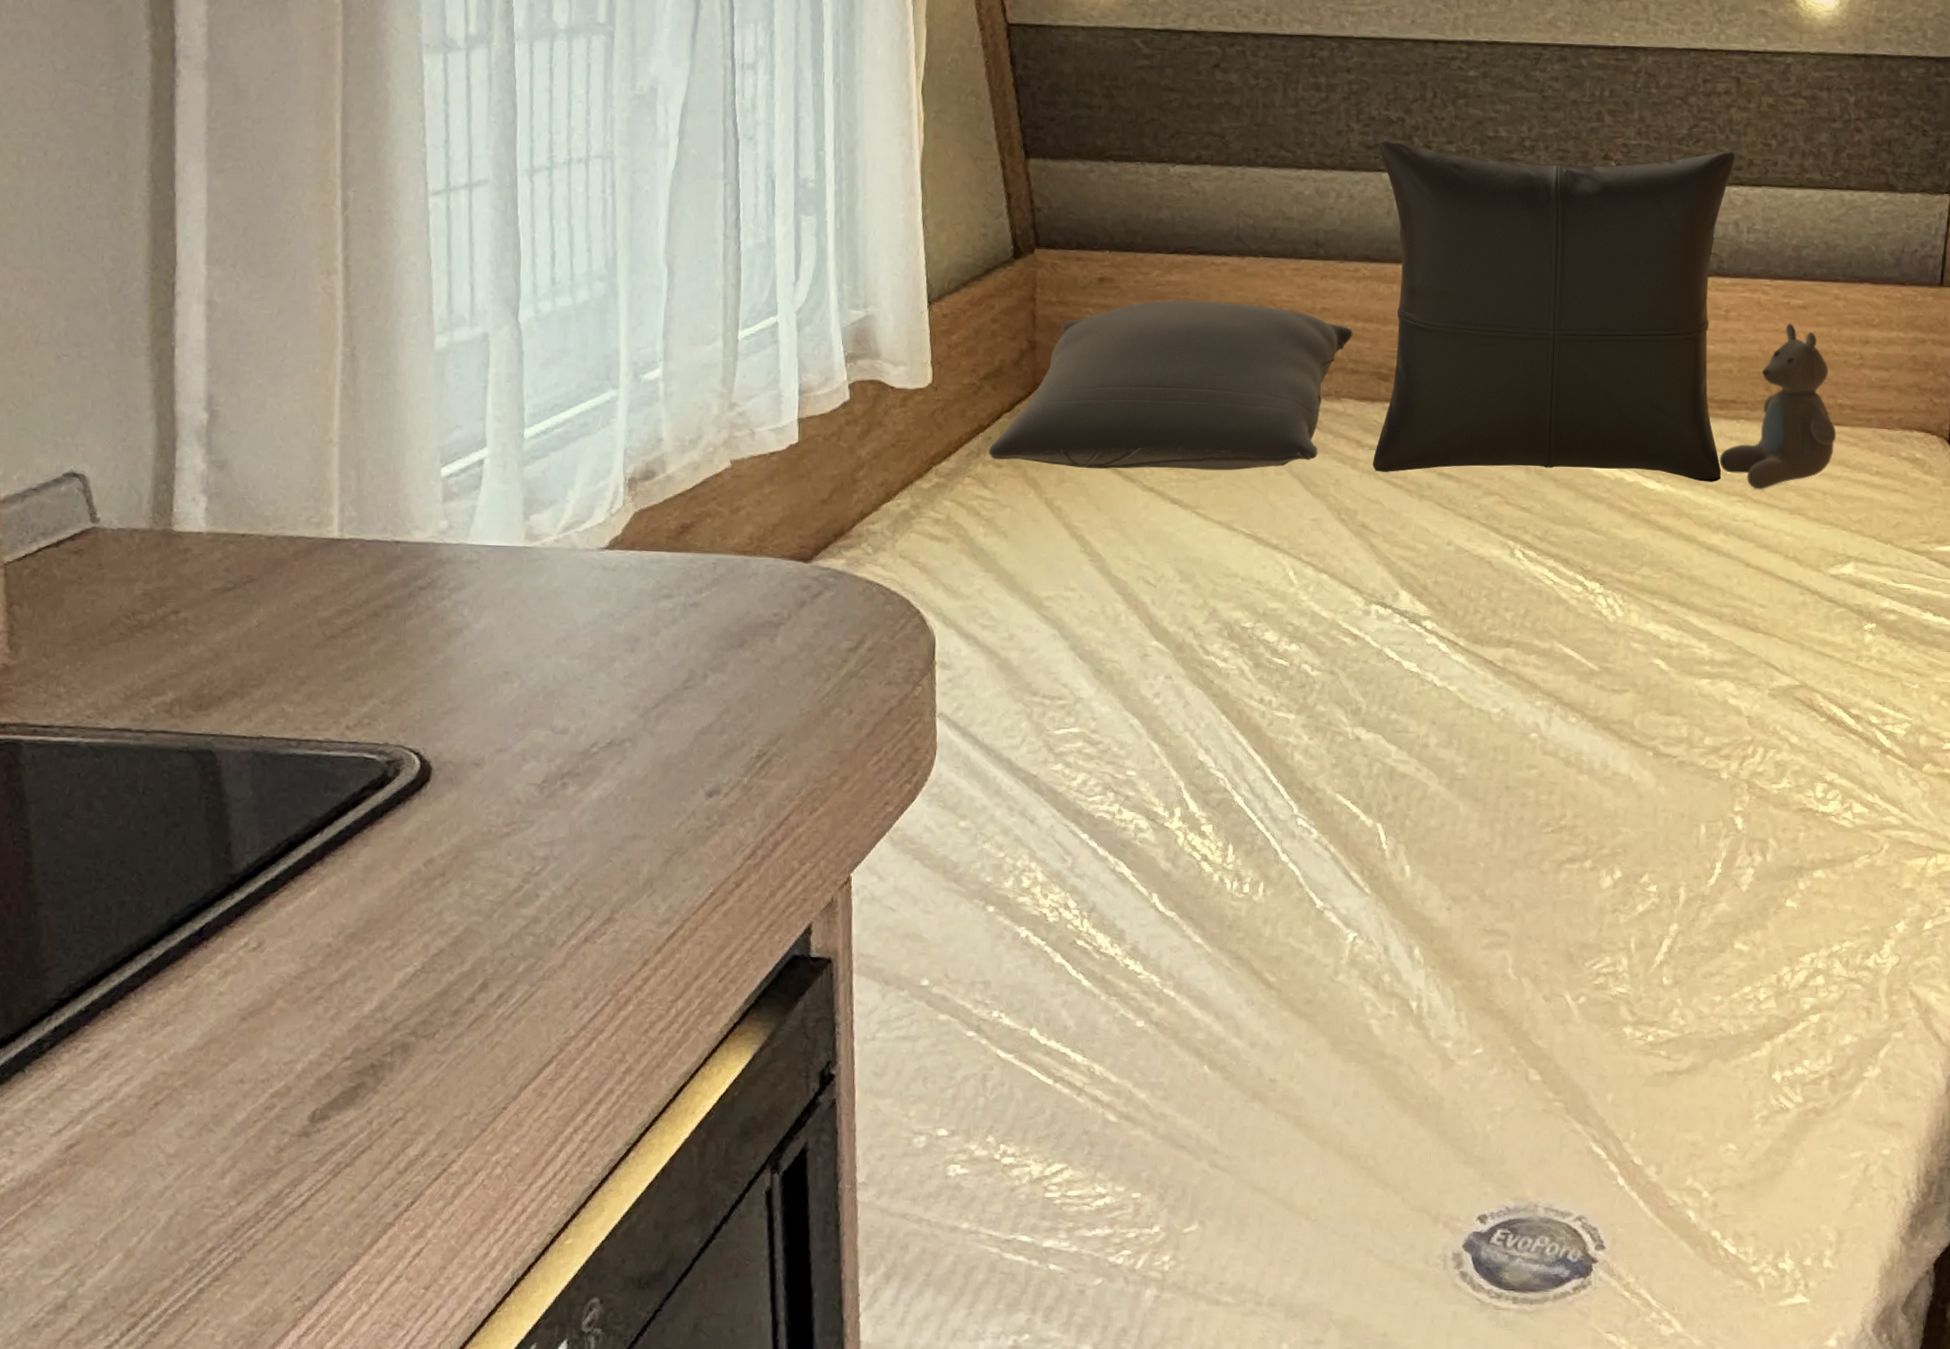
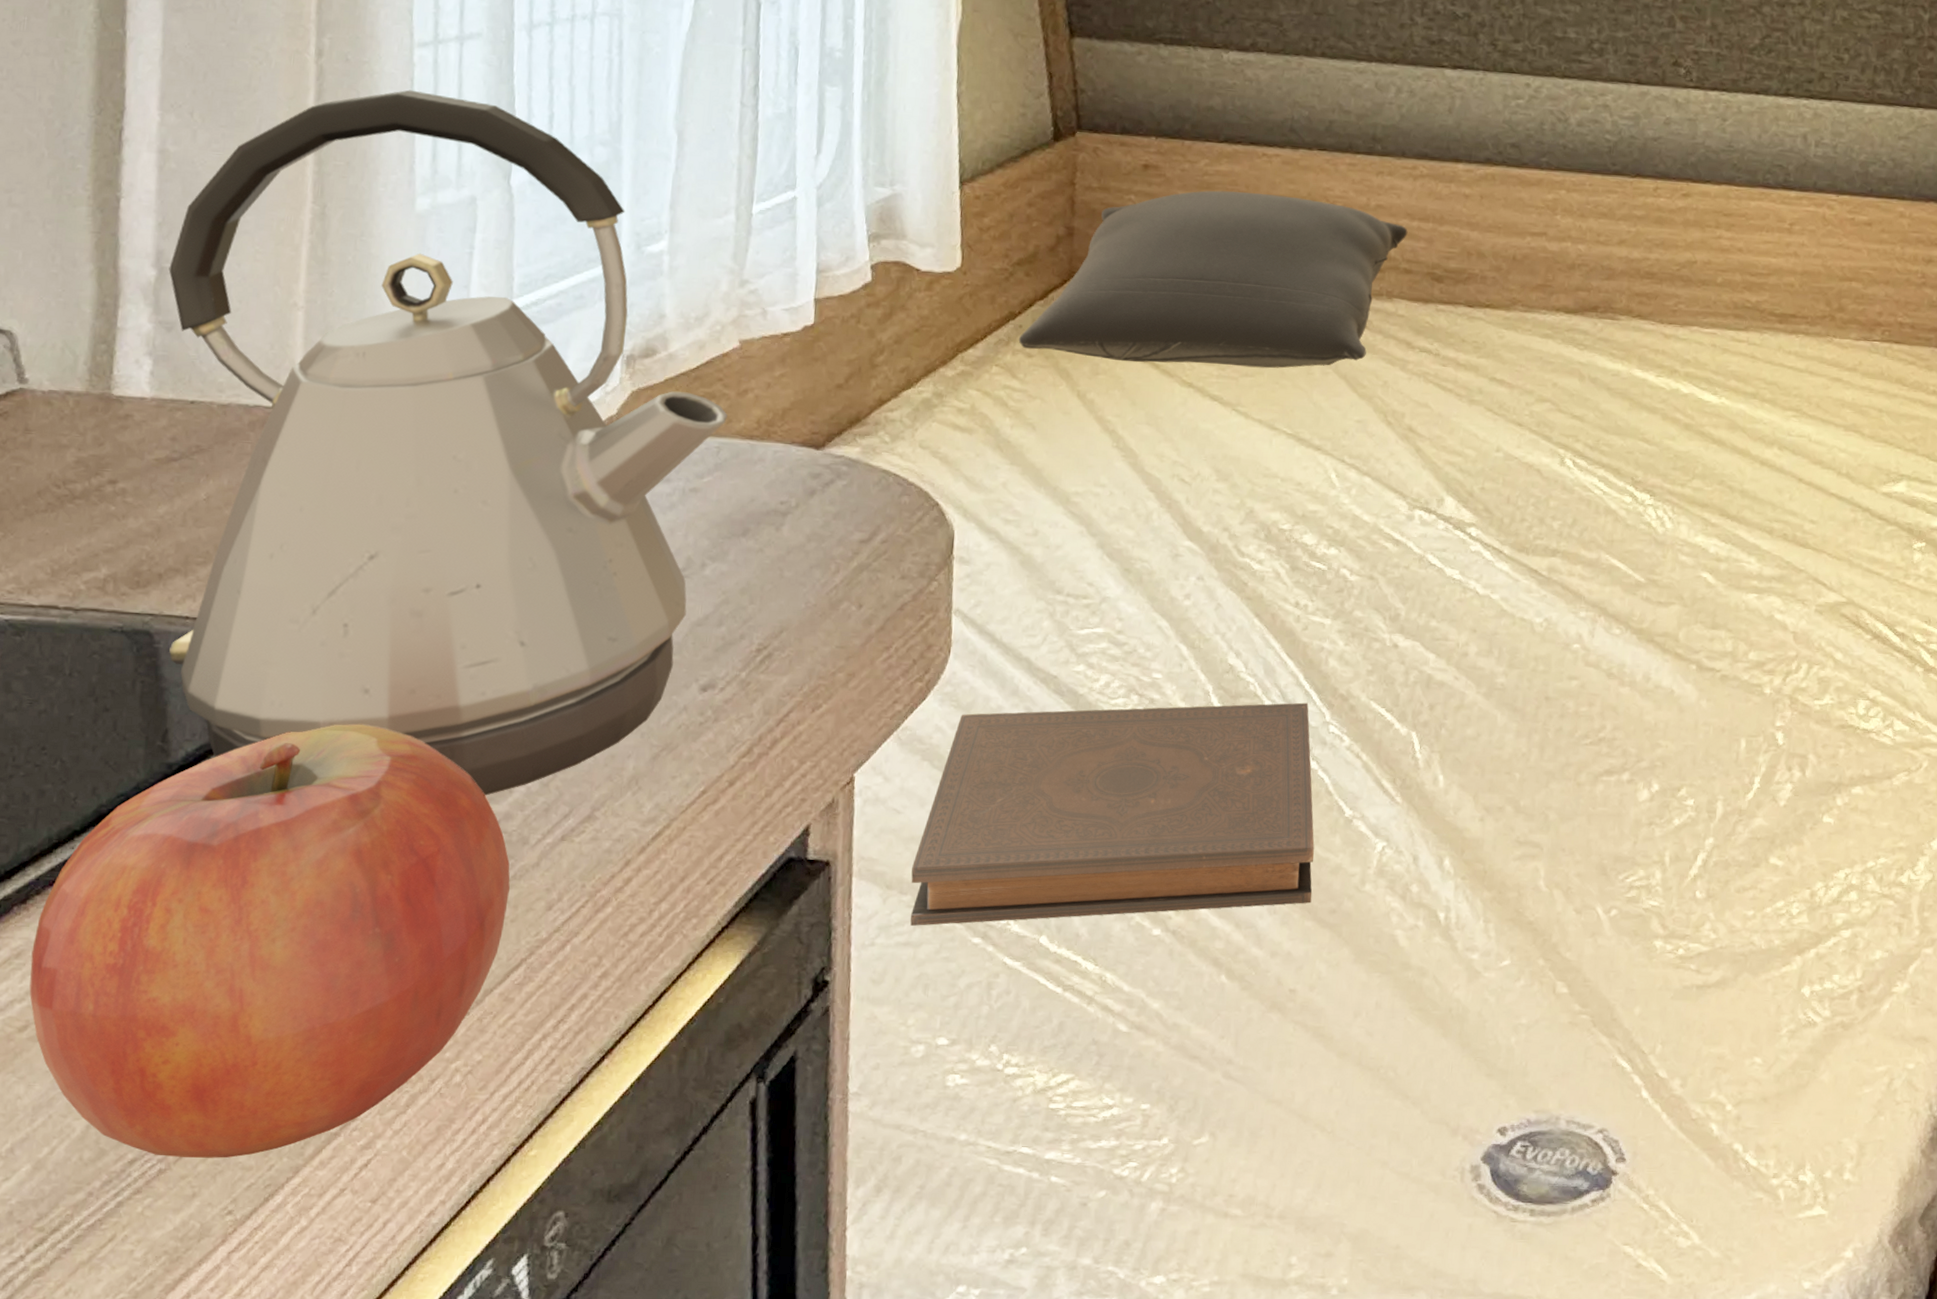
fruit: none [116,834,540,1247] -> present [29,724,510,1158]
kettle: none [219,236,722,900] -> present [168,89,728,796]
book: none [907,796,1288,1020] -> present [910,702,1314,926]
pillow: present [1373,141,1735,482] -> none [1423,36,1807,396]
stuffed animal: present [1719,323,1837,490] -> none [1776,239,1895,405]

